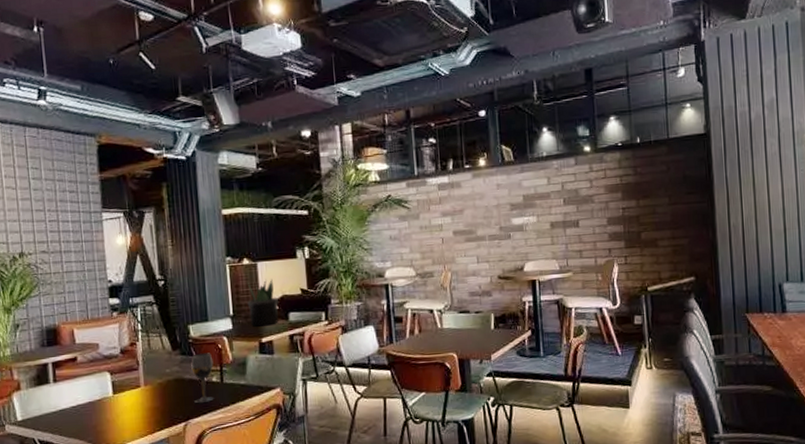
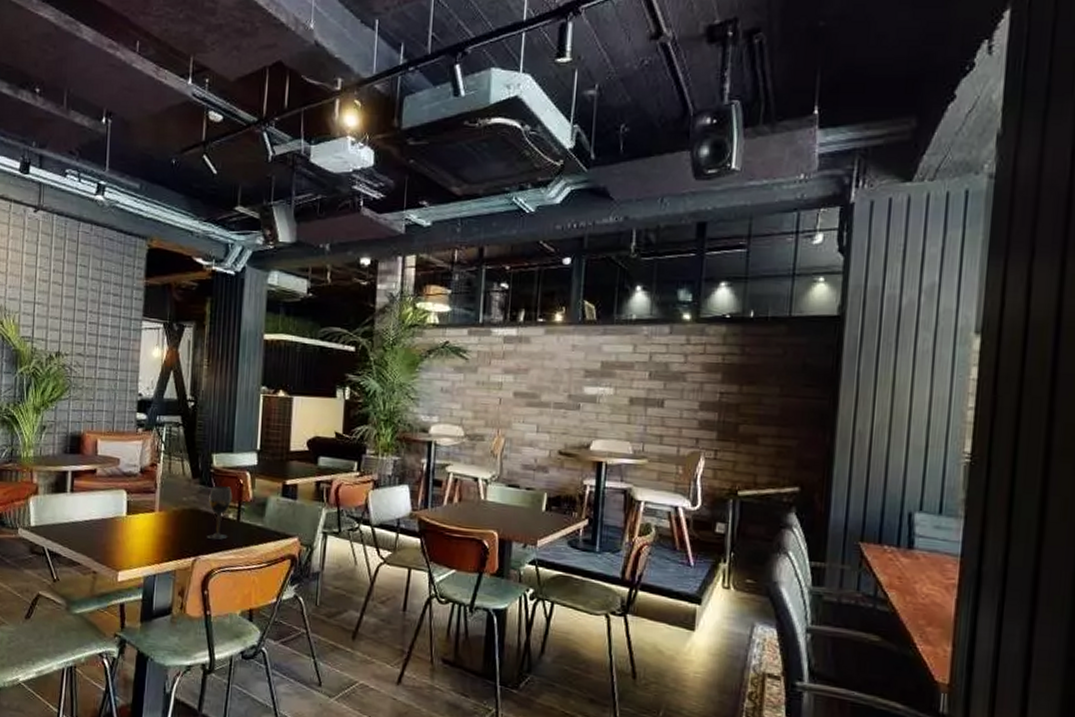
planter: present [247,278,279,327] -> none [276,416,310,468]

